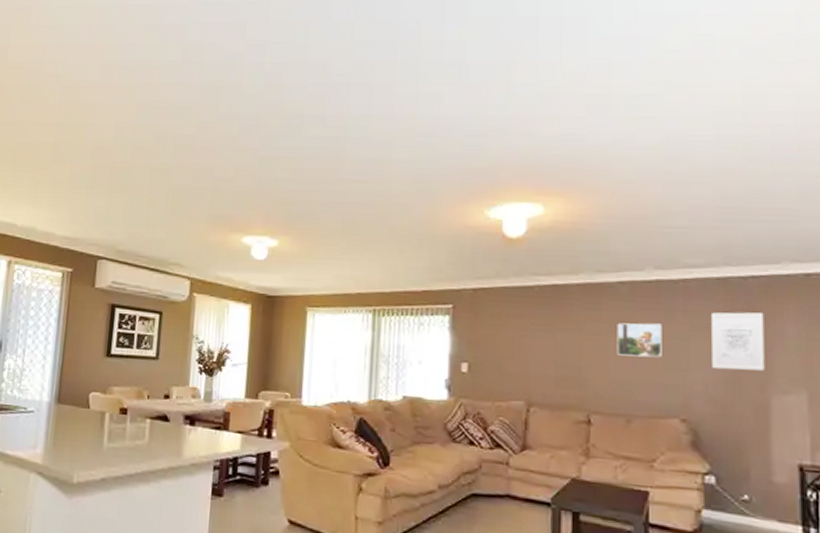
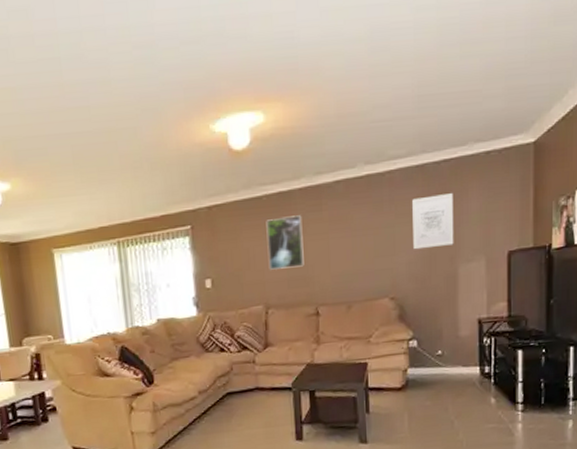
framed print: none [535,310,578,367] -> present [266,215,304,270]
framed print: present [617,323,662,358] -> none [336,215,374,251]

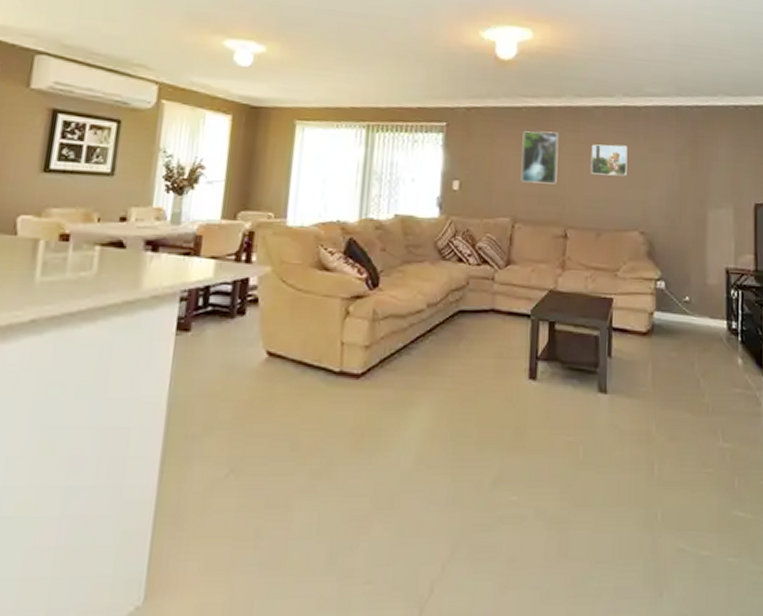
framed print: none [336,215,374,251] -> present [590,144,628,177]
wall art: present [412,193,454,250] -> none [665,136,705,188]

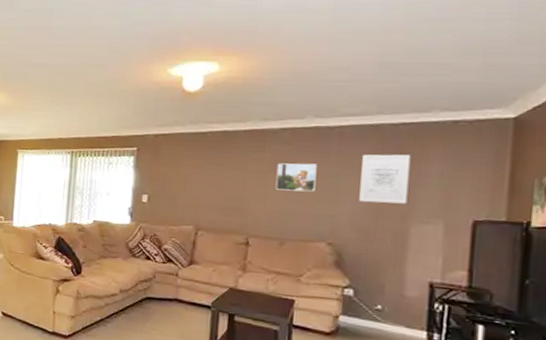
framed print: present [521,131,559,184] -> none [205,152,243,199]
wall art: none [665,136,705,188] -> present [359,154,411,204]

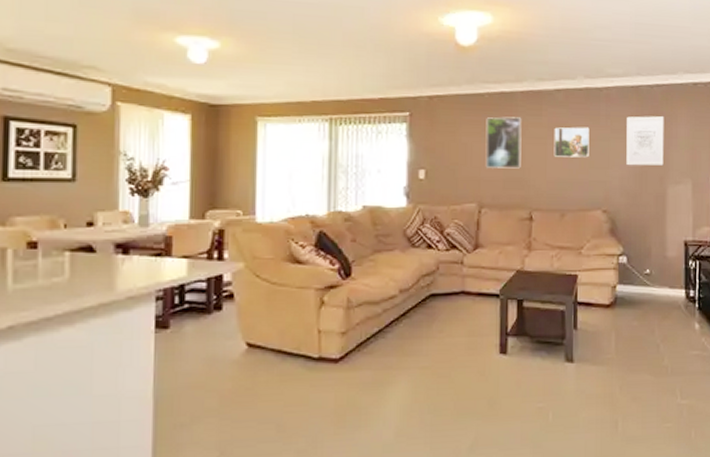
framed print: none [205,152,243,199] -> present [485,117,522,169]

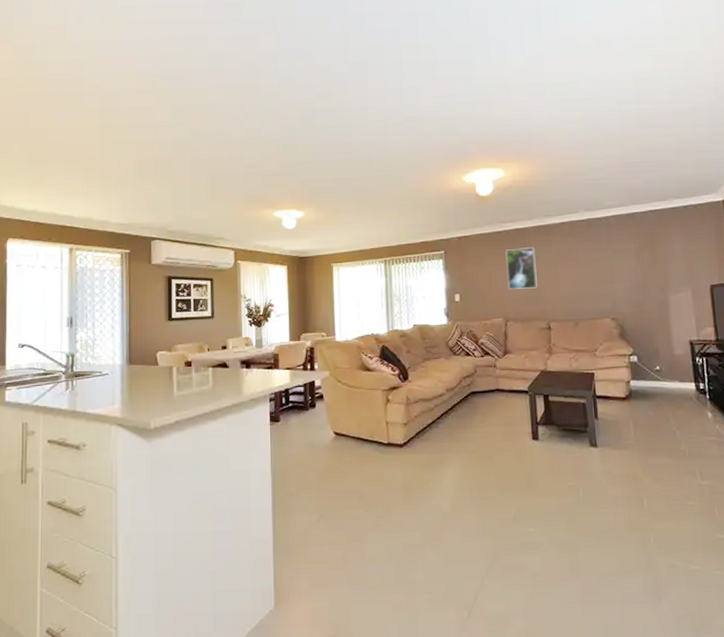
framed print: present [554,127,590,158] -> none [563,251,595,277]
wall art: present [626,116,664,166] -> none [626,236,663,280]

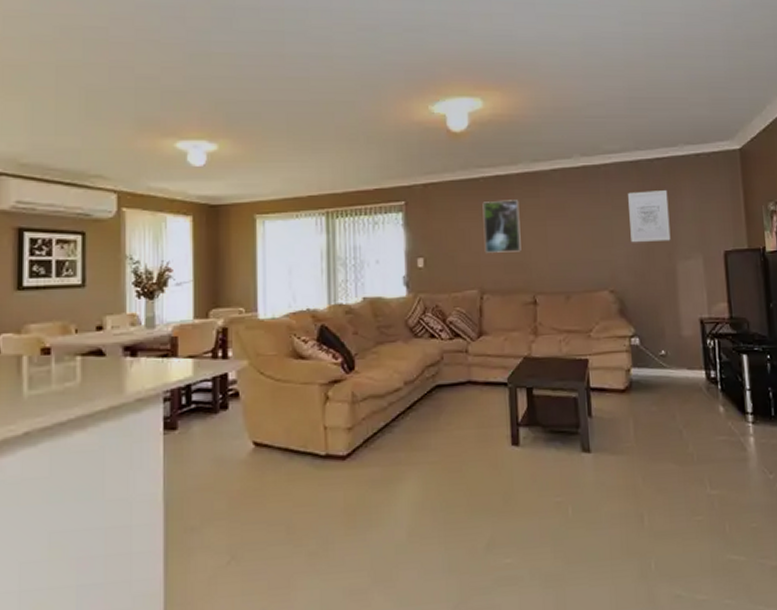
wall art: none [626,236,663,280] -> present [628,190,671,243]

